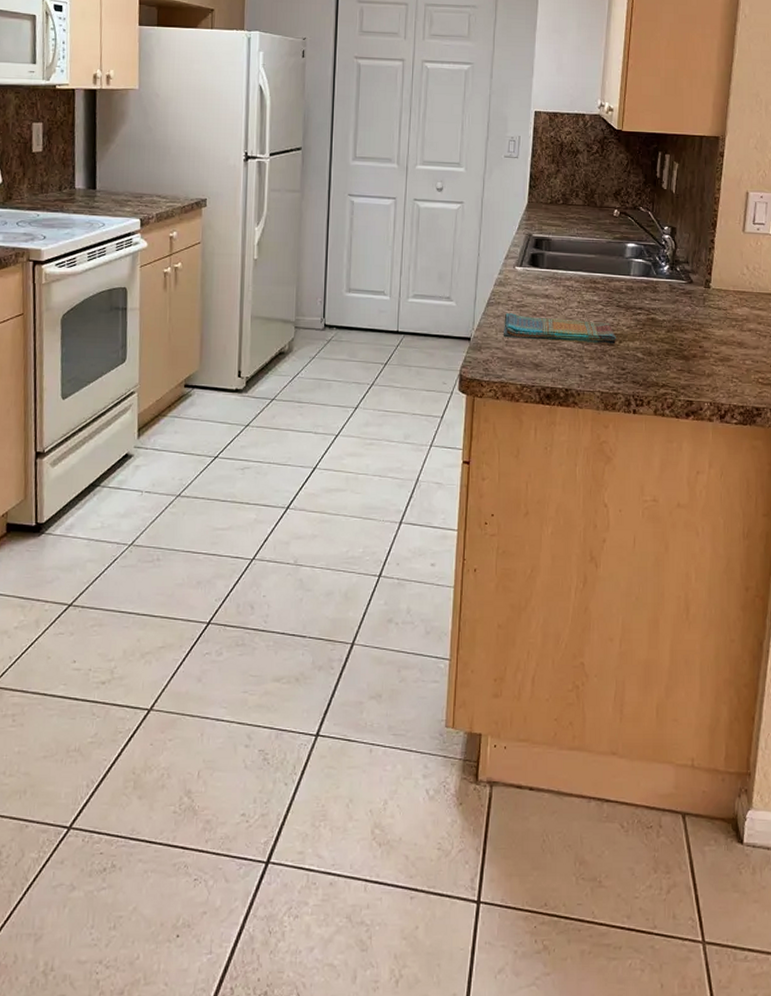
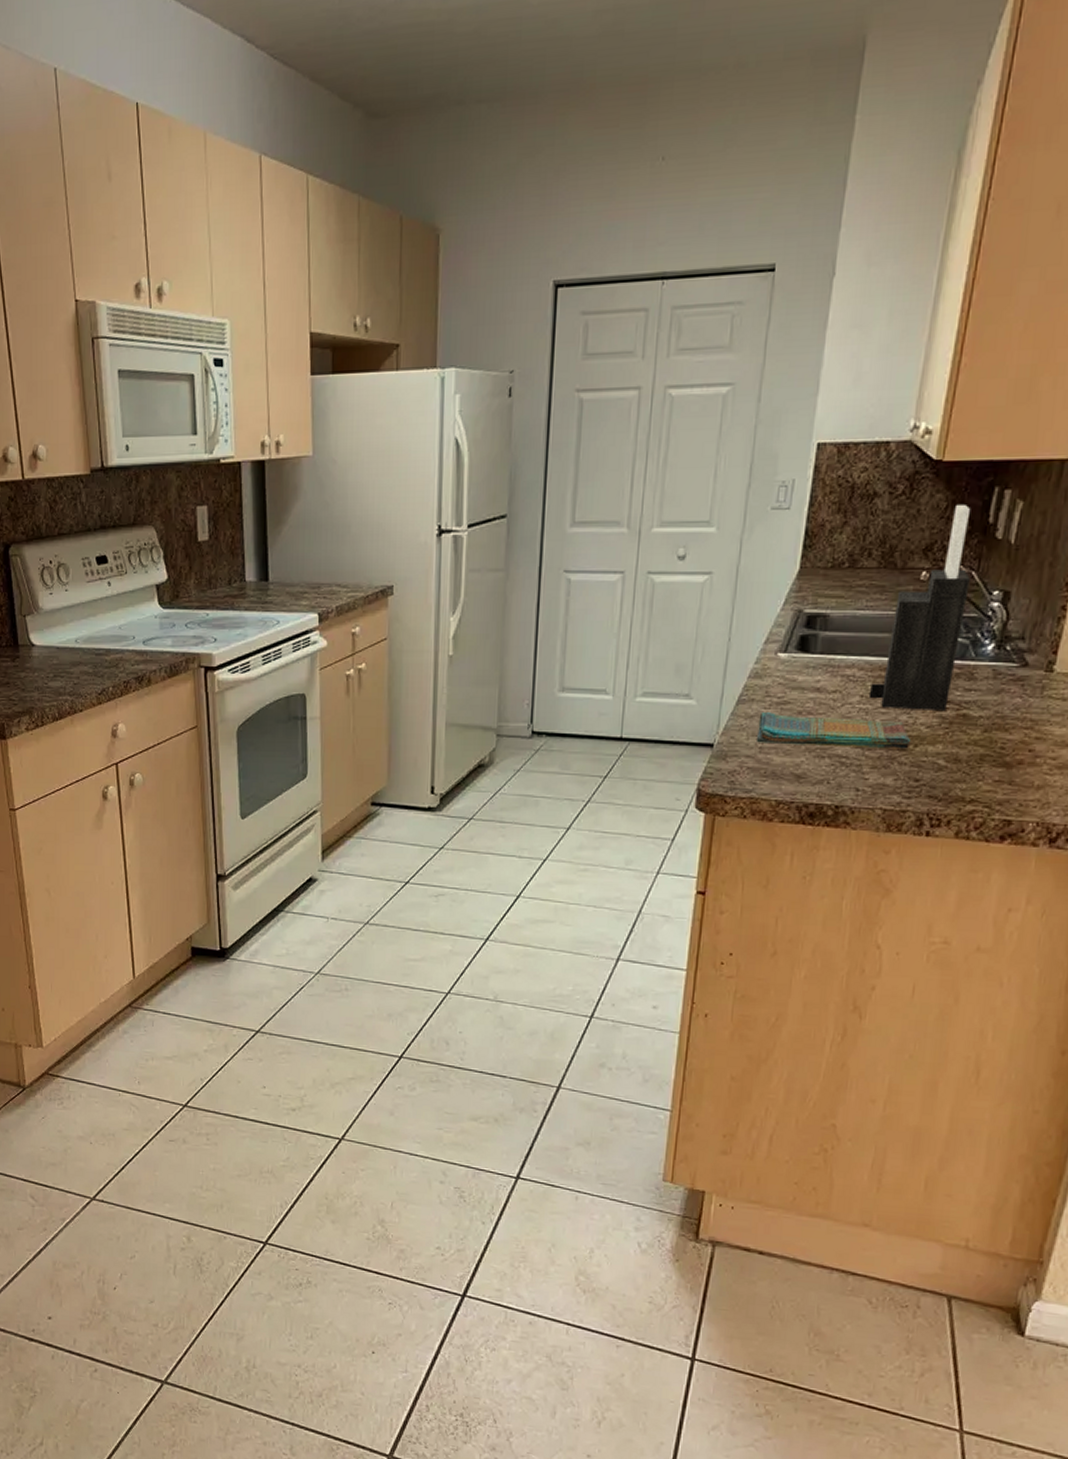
knife block: none [584,163,648,316] -> present [868,505,970,712]

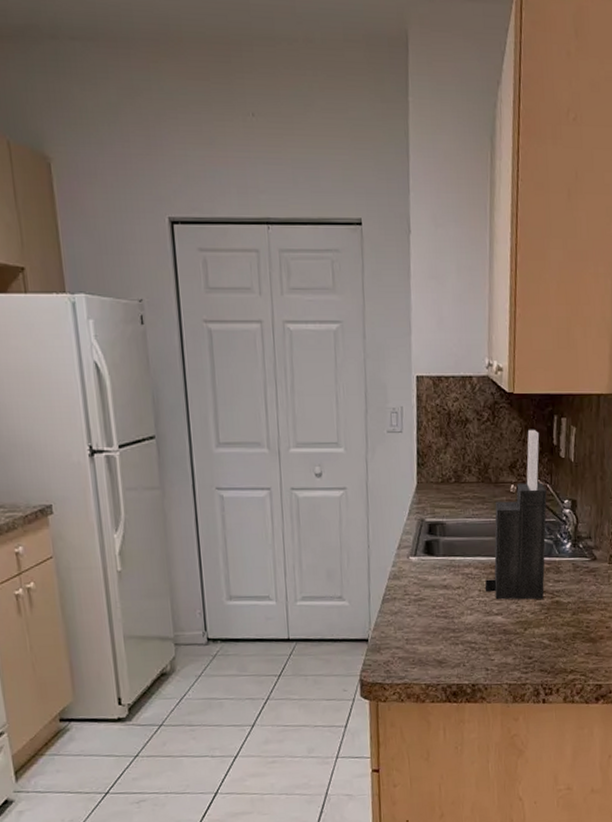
dish towel: present [757,711,911,749] -> none [402,607,522,636]

